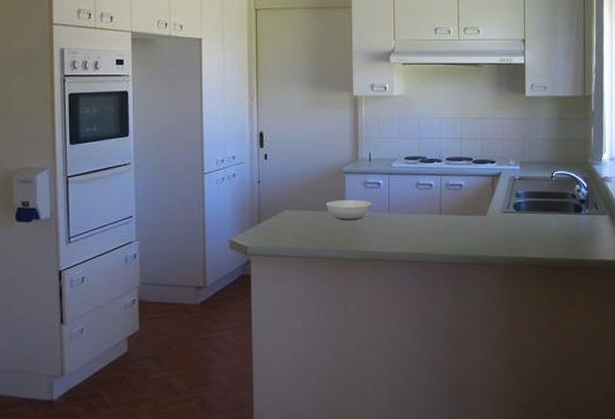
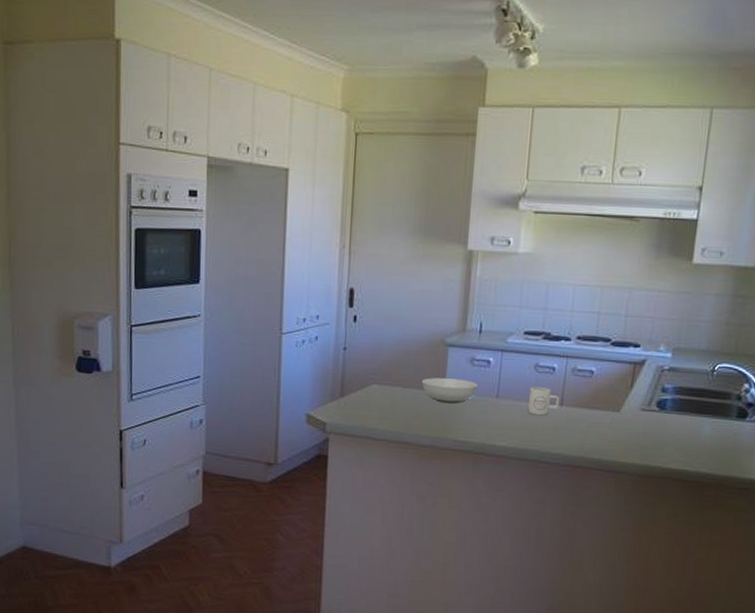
mug: none [413,200,439,225] -> present [527,386,560,417]

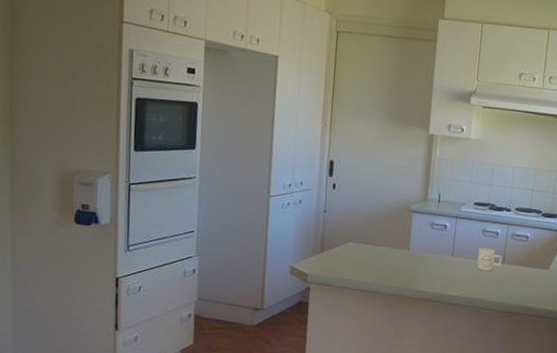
bowl: present [421,377,478,405] -> none [390,238,437,261]

